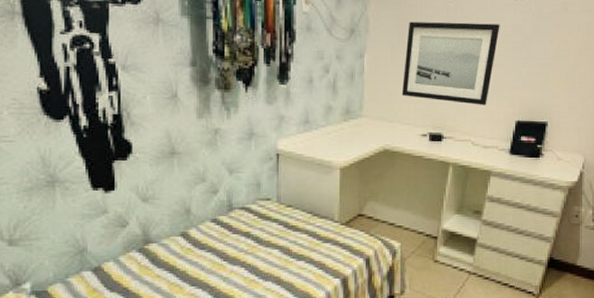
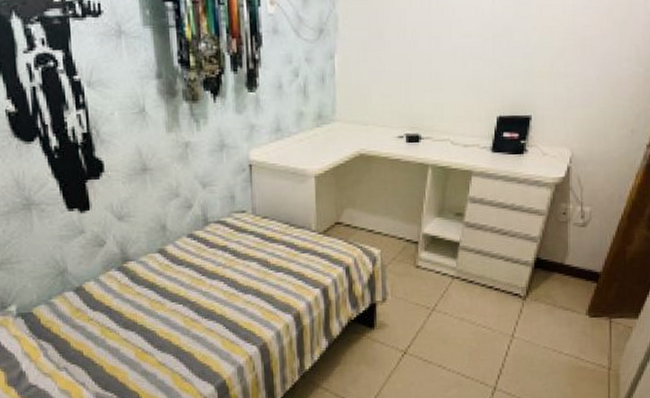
wall art: present [401,21,500,105] -> none [375,13,478,102]

